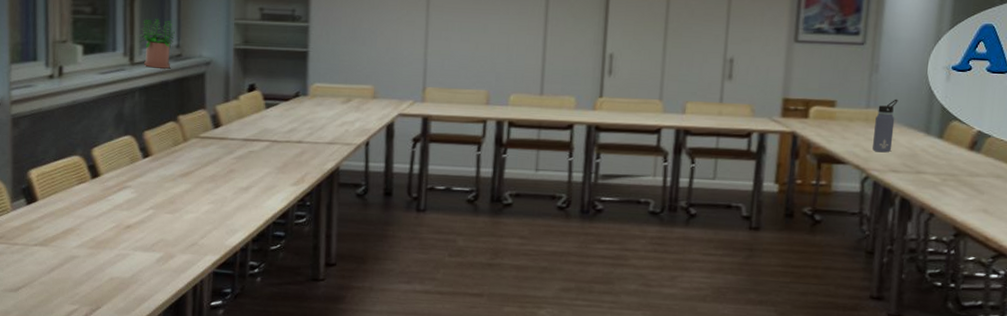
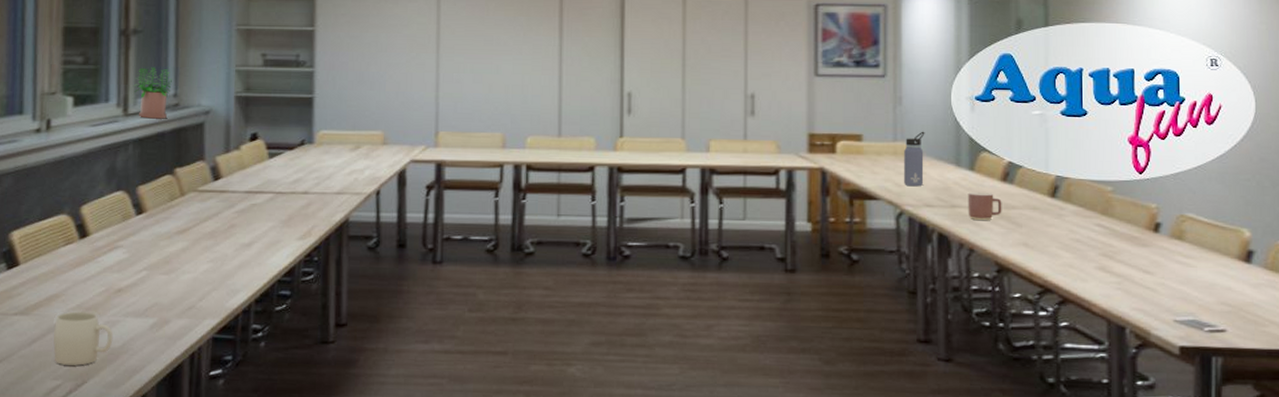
mug: none [70,244,124,293] -> present [53,311,113,366]
mug: none [932,159,967,187] -> present [968,192,1002,220]

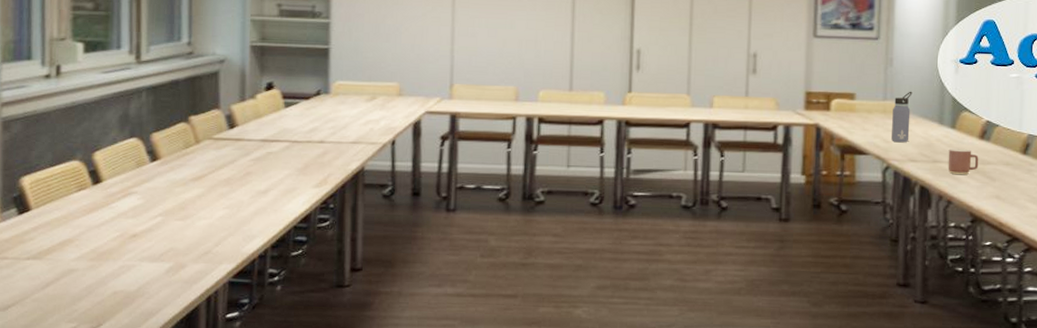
mug: present [53,311,113,366] -> none [68,256,129,309]
potted plant: present [134,66,172,119] -> none [146,14,186,67]

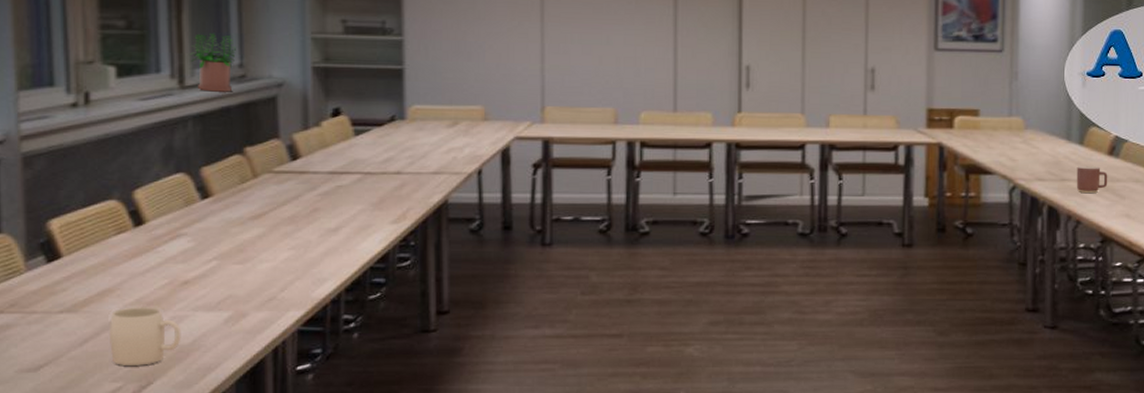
mug: none [68,256,129,309] -> present [110,307,181,366]
potted plant: none [146,14,186,67] -> present [190,32,236,92]
water bottle: present [891,91,913,143] -> none [1018,106,1039,161]

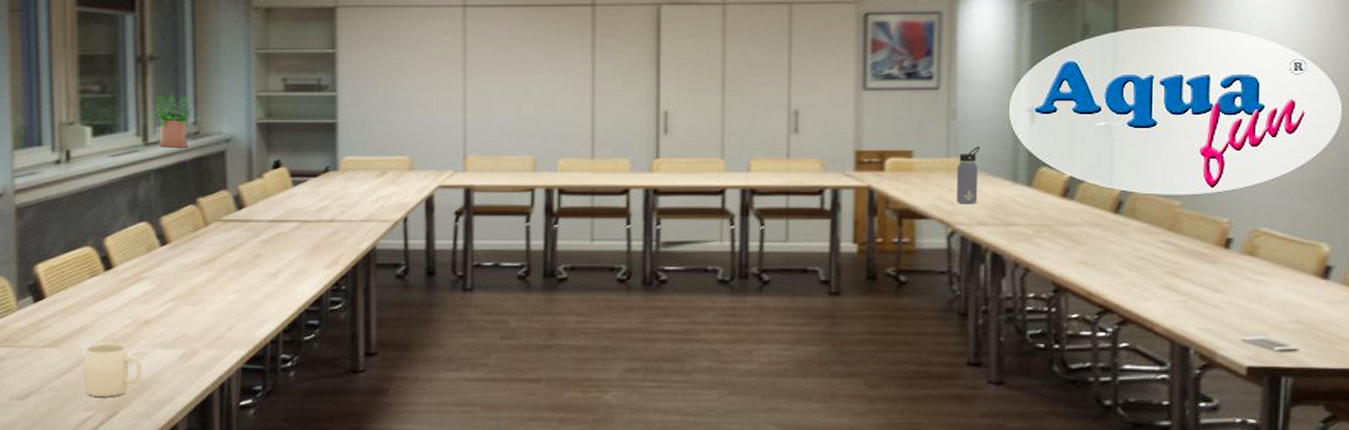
water bottle: none [1018,106,1039,161] -> present [957,146,980,205]
mug: present [1076,166,1108,193] -> none [1024,209,1061,238]

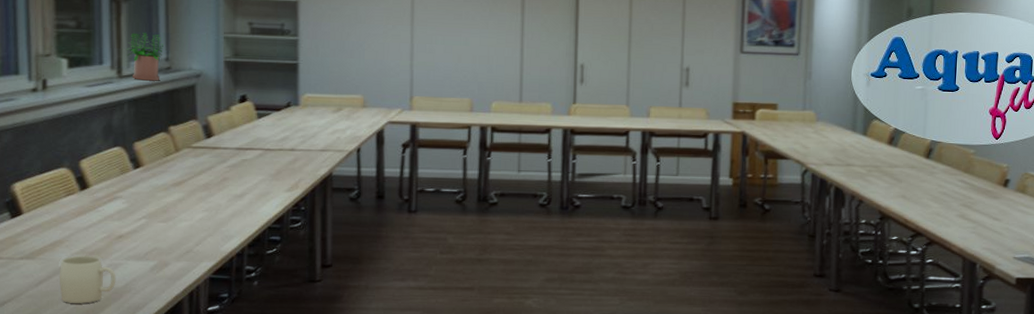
water bottle: present [957,146,980,205] -> none [810,102,829,149]

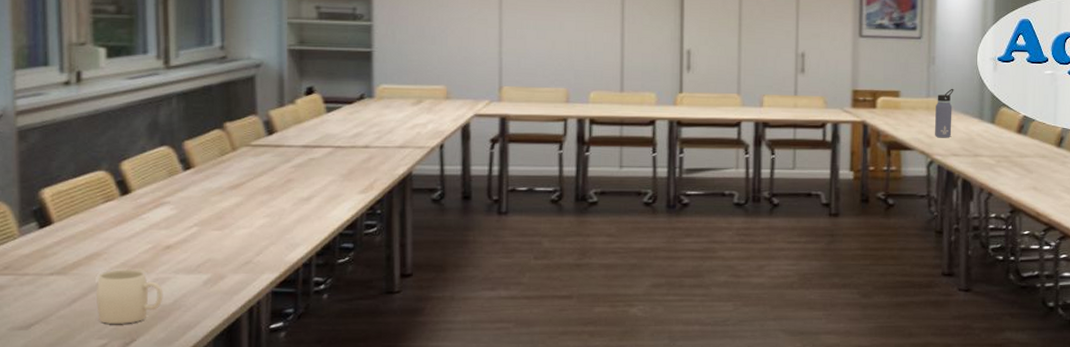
potted plant: present [126,32,163,81] -> none [175,17,218,72]
water bottle: none [810,102,829,149] -> present [935,88,954,138]

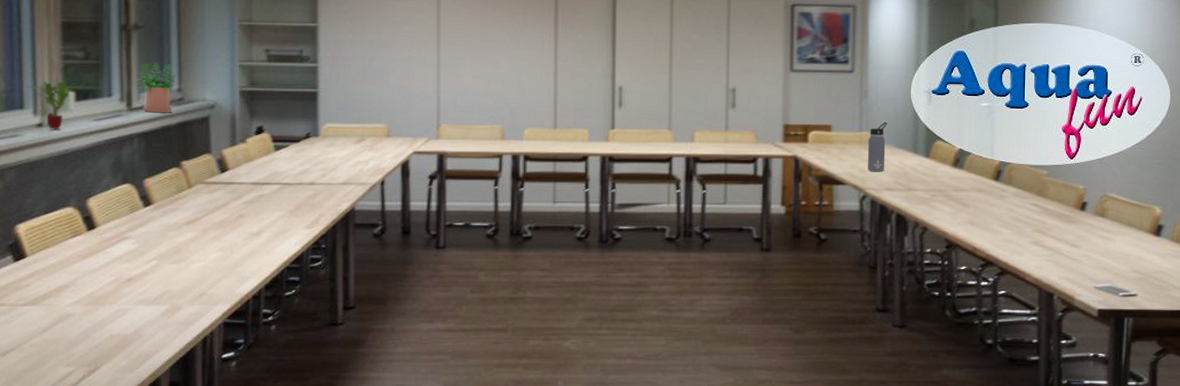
potted plant: none [52,35,117,88] -> present [27,79,85,129]
mug: present [96,270,164,324] -> none [65,301,125,352]
potted plant: none [175,17,218,72] -> present [137,62,176,113]

